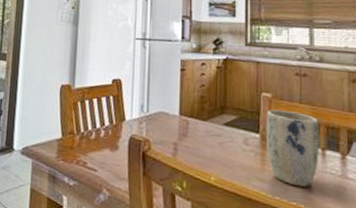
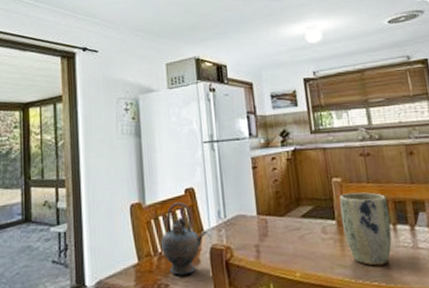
teapot: none [84,90,128,158] -> present [161,202,207,275]

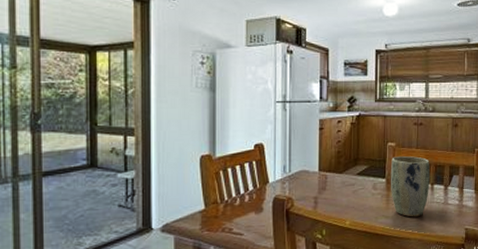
teapot: present [161,202,207,275] -> none [228,156,272,221]

